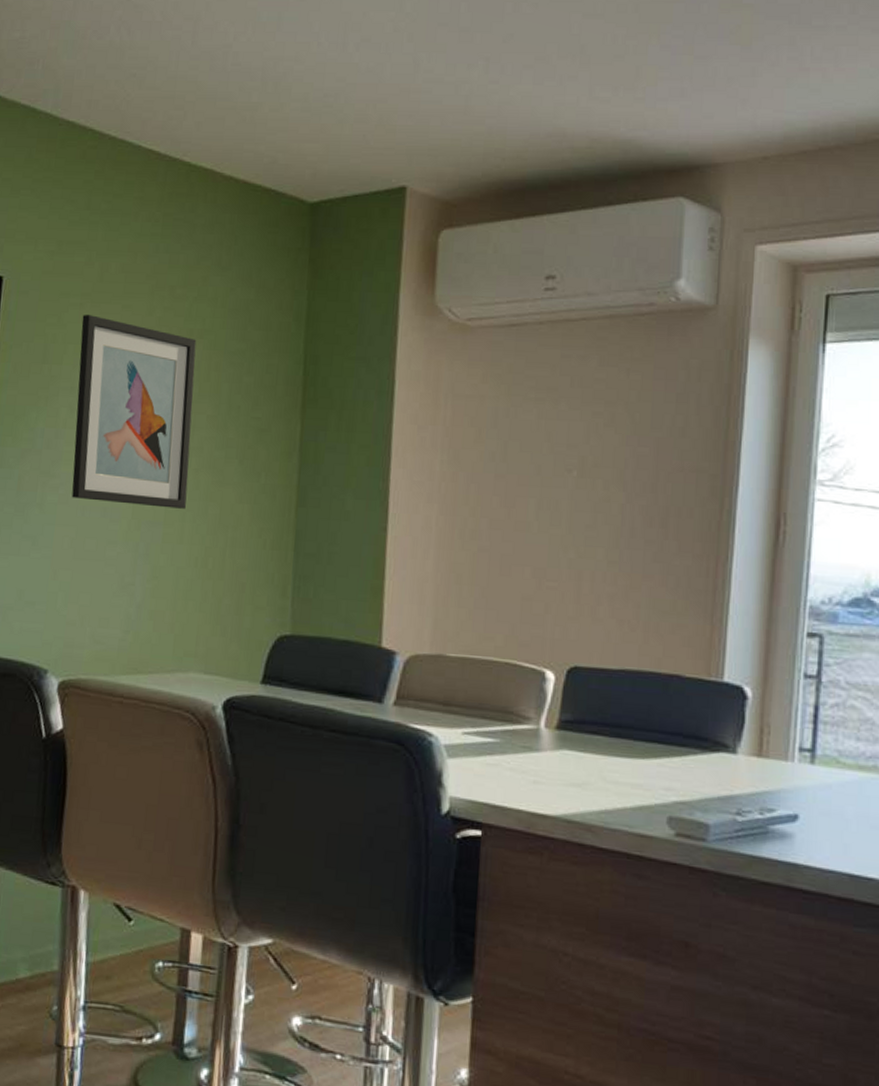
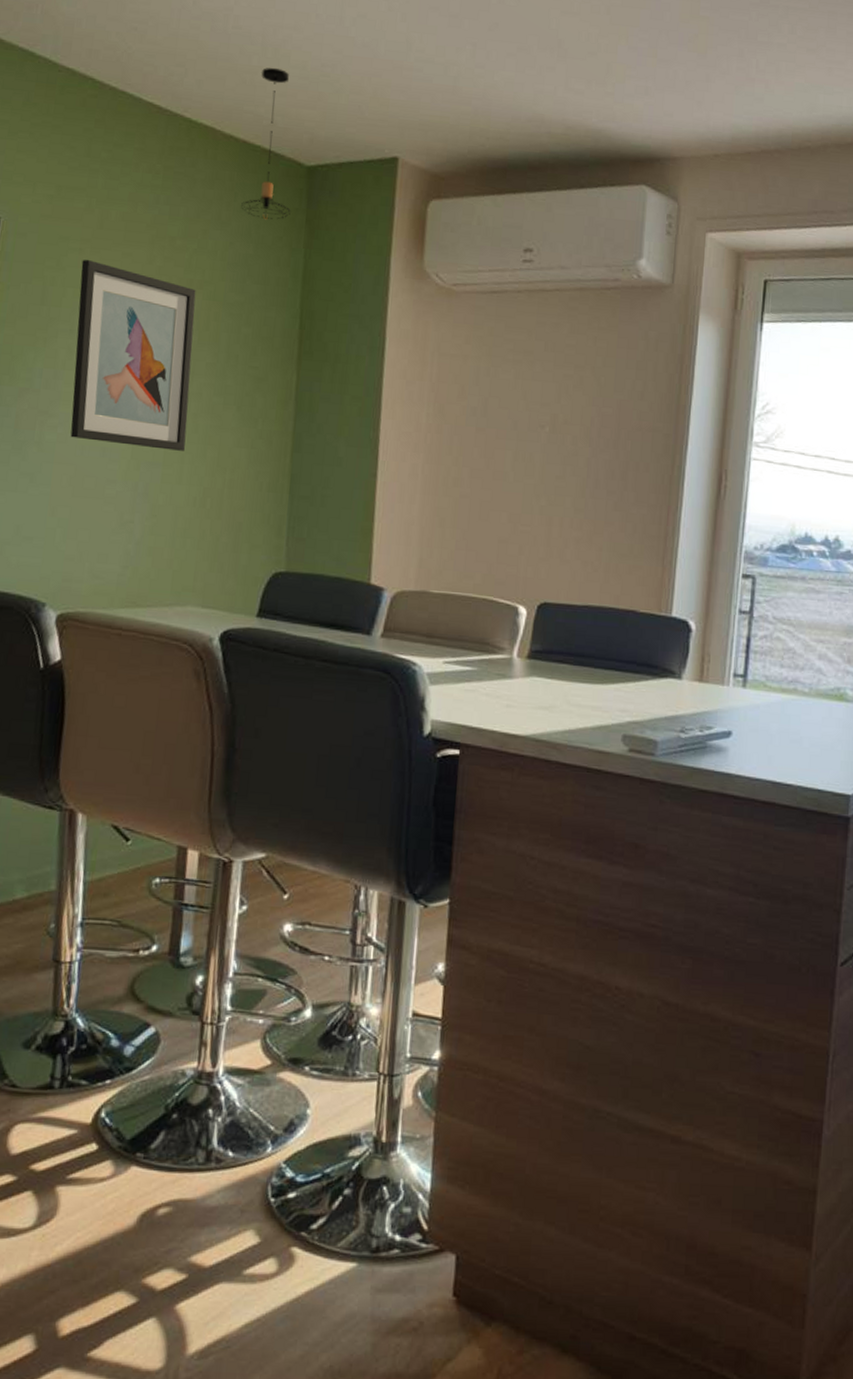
pendant light: none [242,102,293,262] -> present [241,67,291,220]

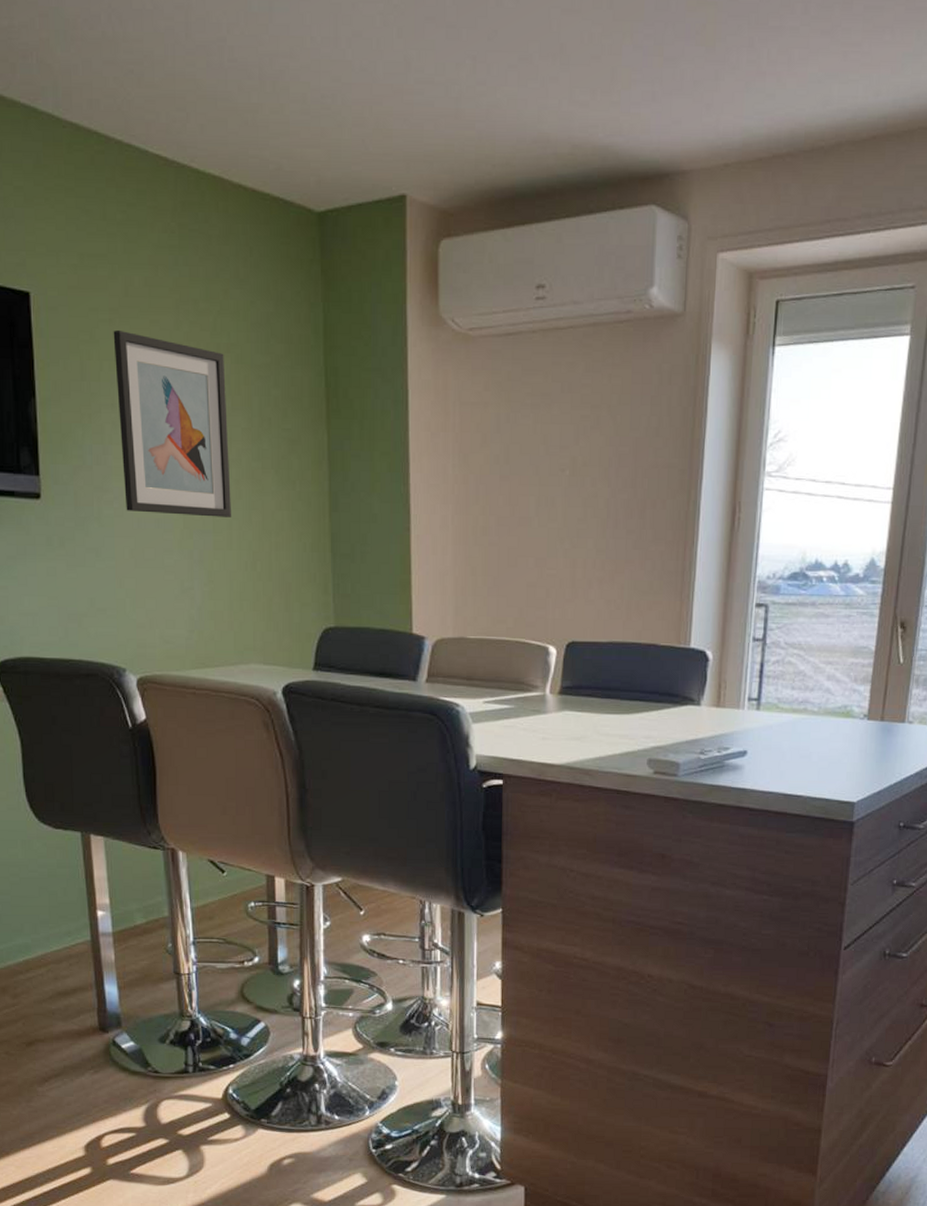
pendant light: present [241,67,291,220] -> none [257,103,306,274]

